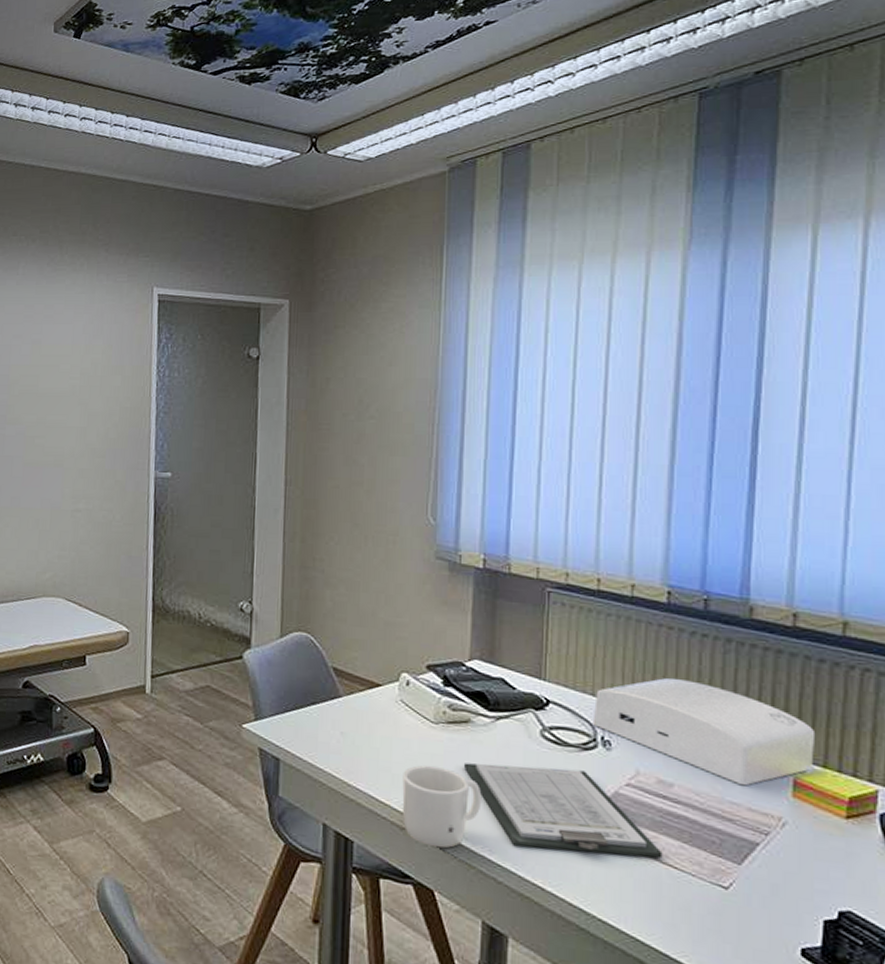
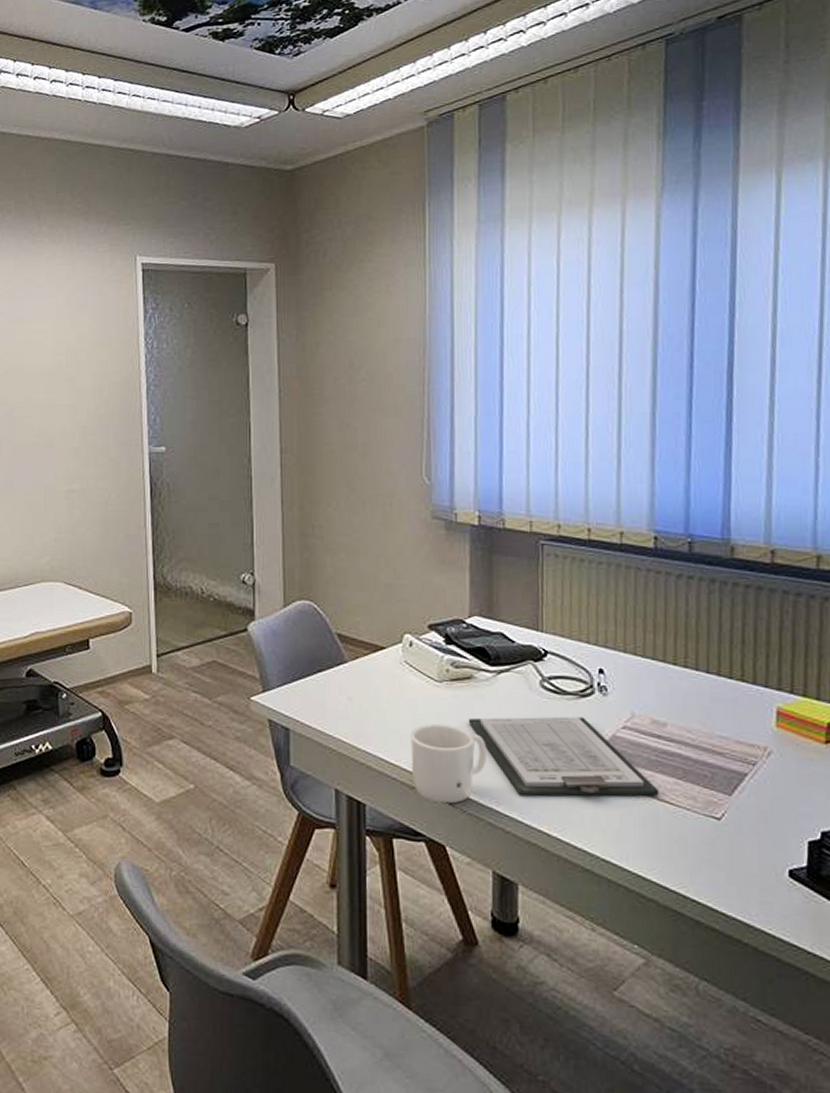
tissue dispenser: present [592,678,816,786] -> none [588,622,796,720]

